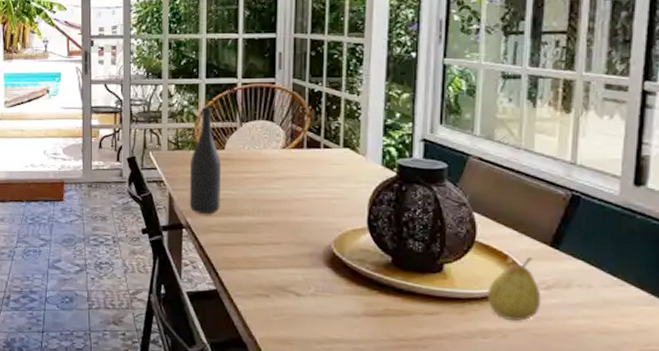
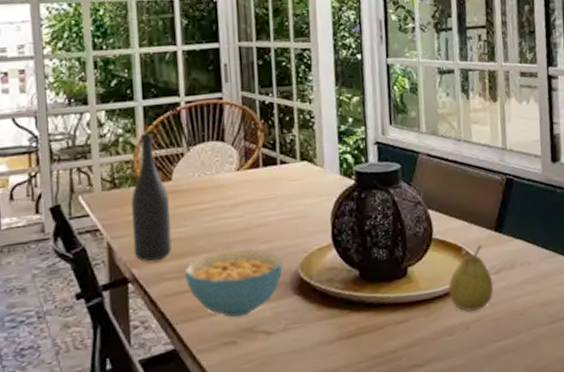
cereal bowl: none [229,216,318,275] -> present [184,249,284,318]

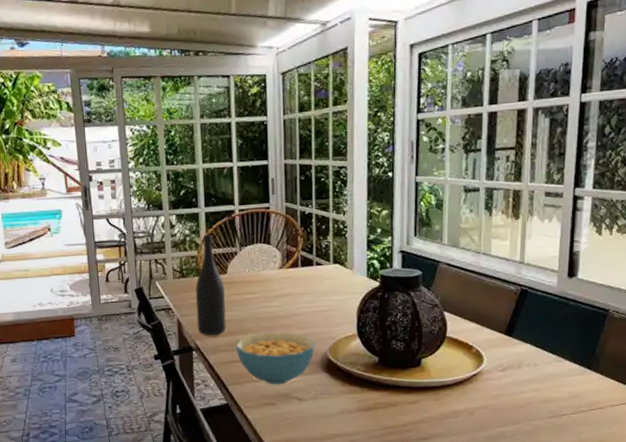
fruit: present [448,245,494,312] -> none [457,346,499,400]

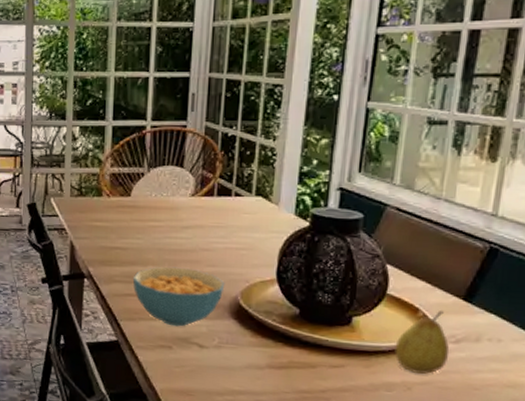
wine bottle: present [195,234,226,336] -> none [91,151,126,264]
fruit: none [457,346,499,400] -> present [394,311,450,374]

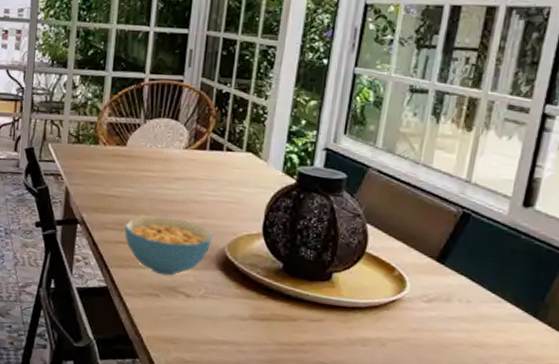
fruit: present [394,311,450,374] -> none [370,271,422,331]

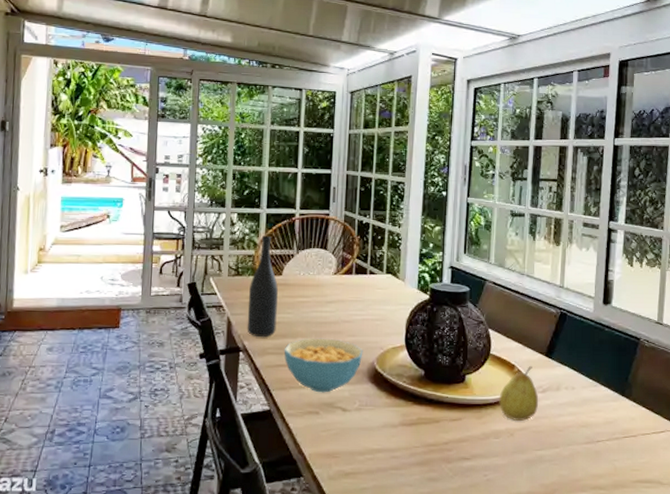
wine bottle: none [85,101,121,211] -> present [247,235,278,338]
fruit: none [370,271,422,331] -> present [499,366,539,421]

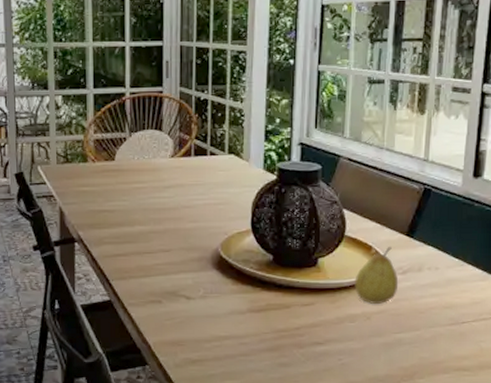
wine bottle: present [247,235,278,338] -> none [80,118,112,227]
cereal bowl: present [284,338,363,393] -> none [121,225,206,282]

